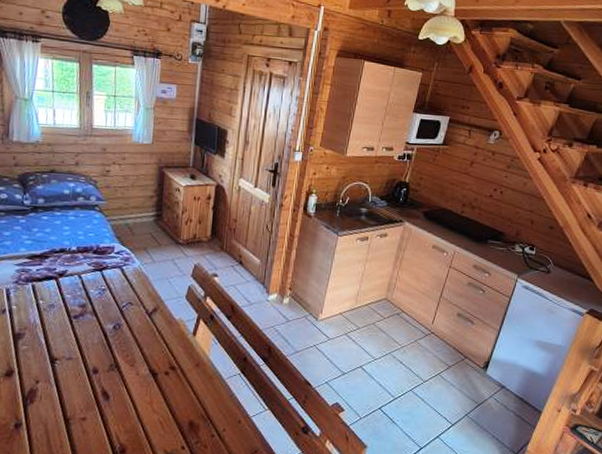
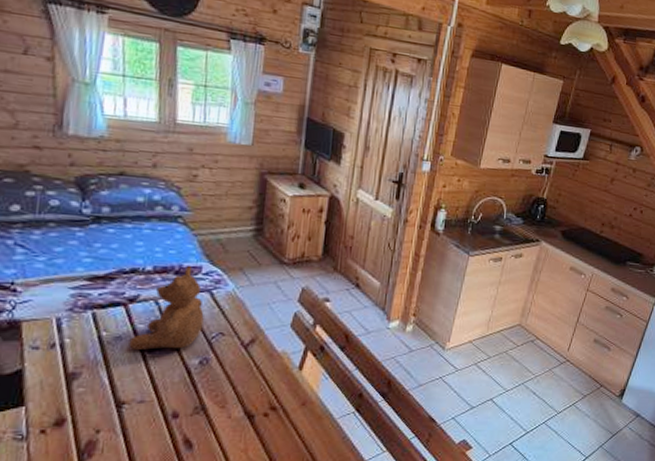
teddy bear: none [59,245,117,316] -> present [129,265,204,350]

